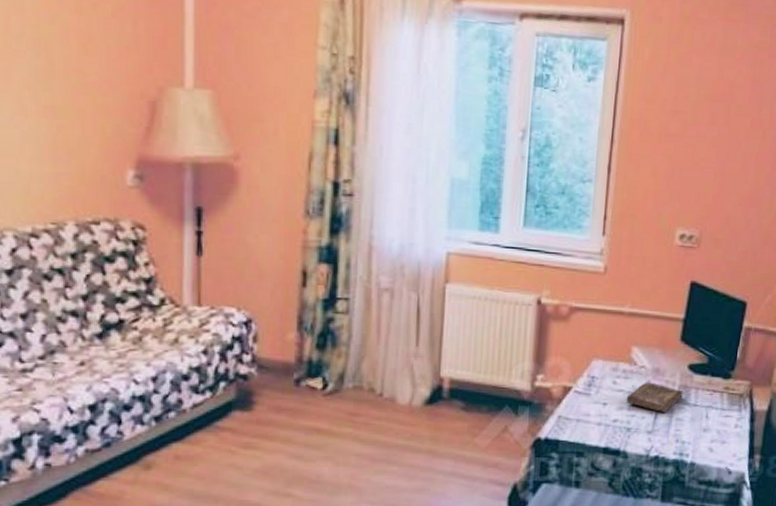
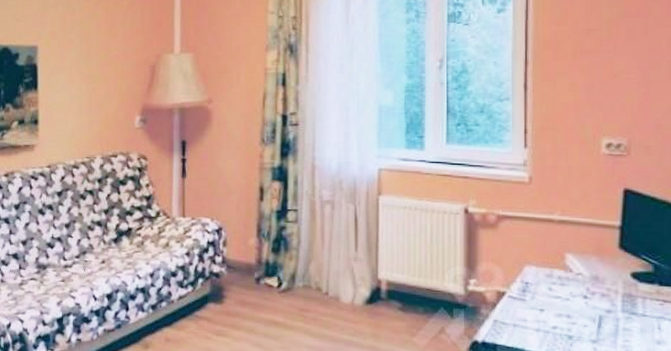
book: present [626,382,683,412] -> none [564,289,628,321]

